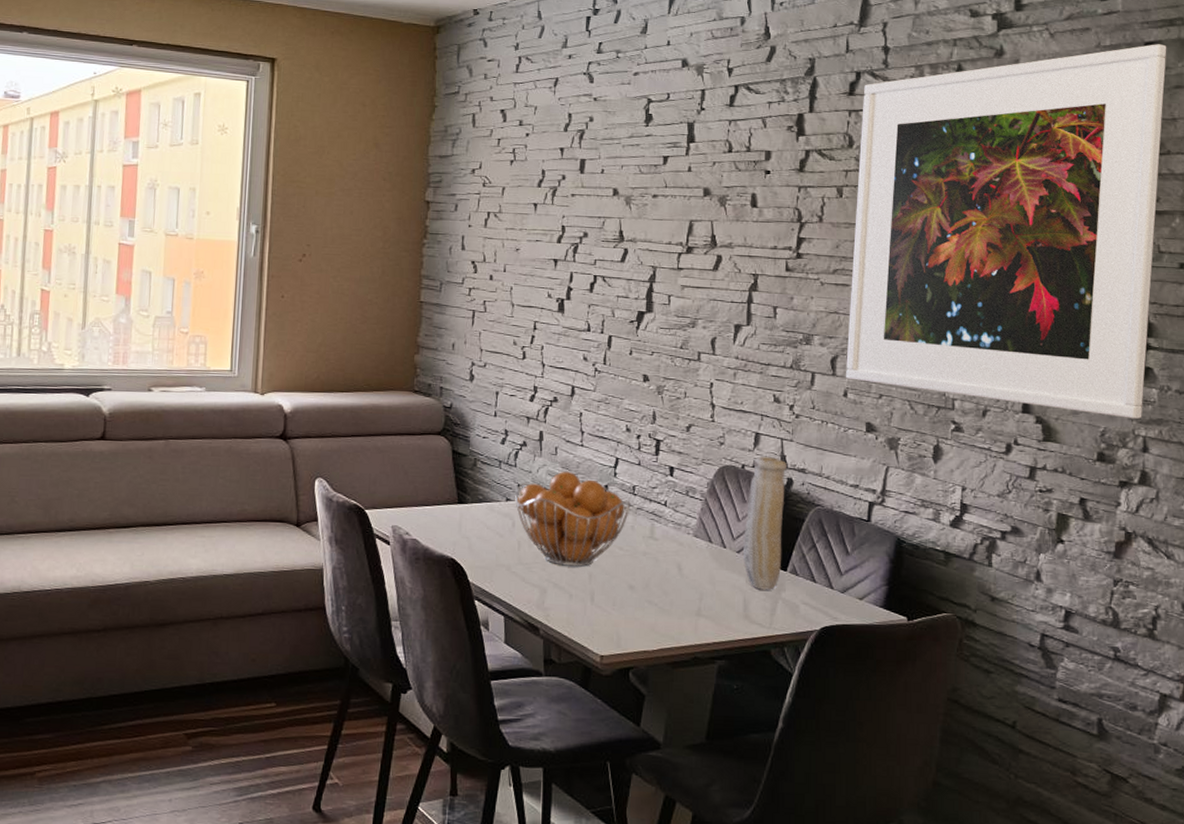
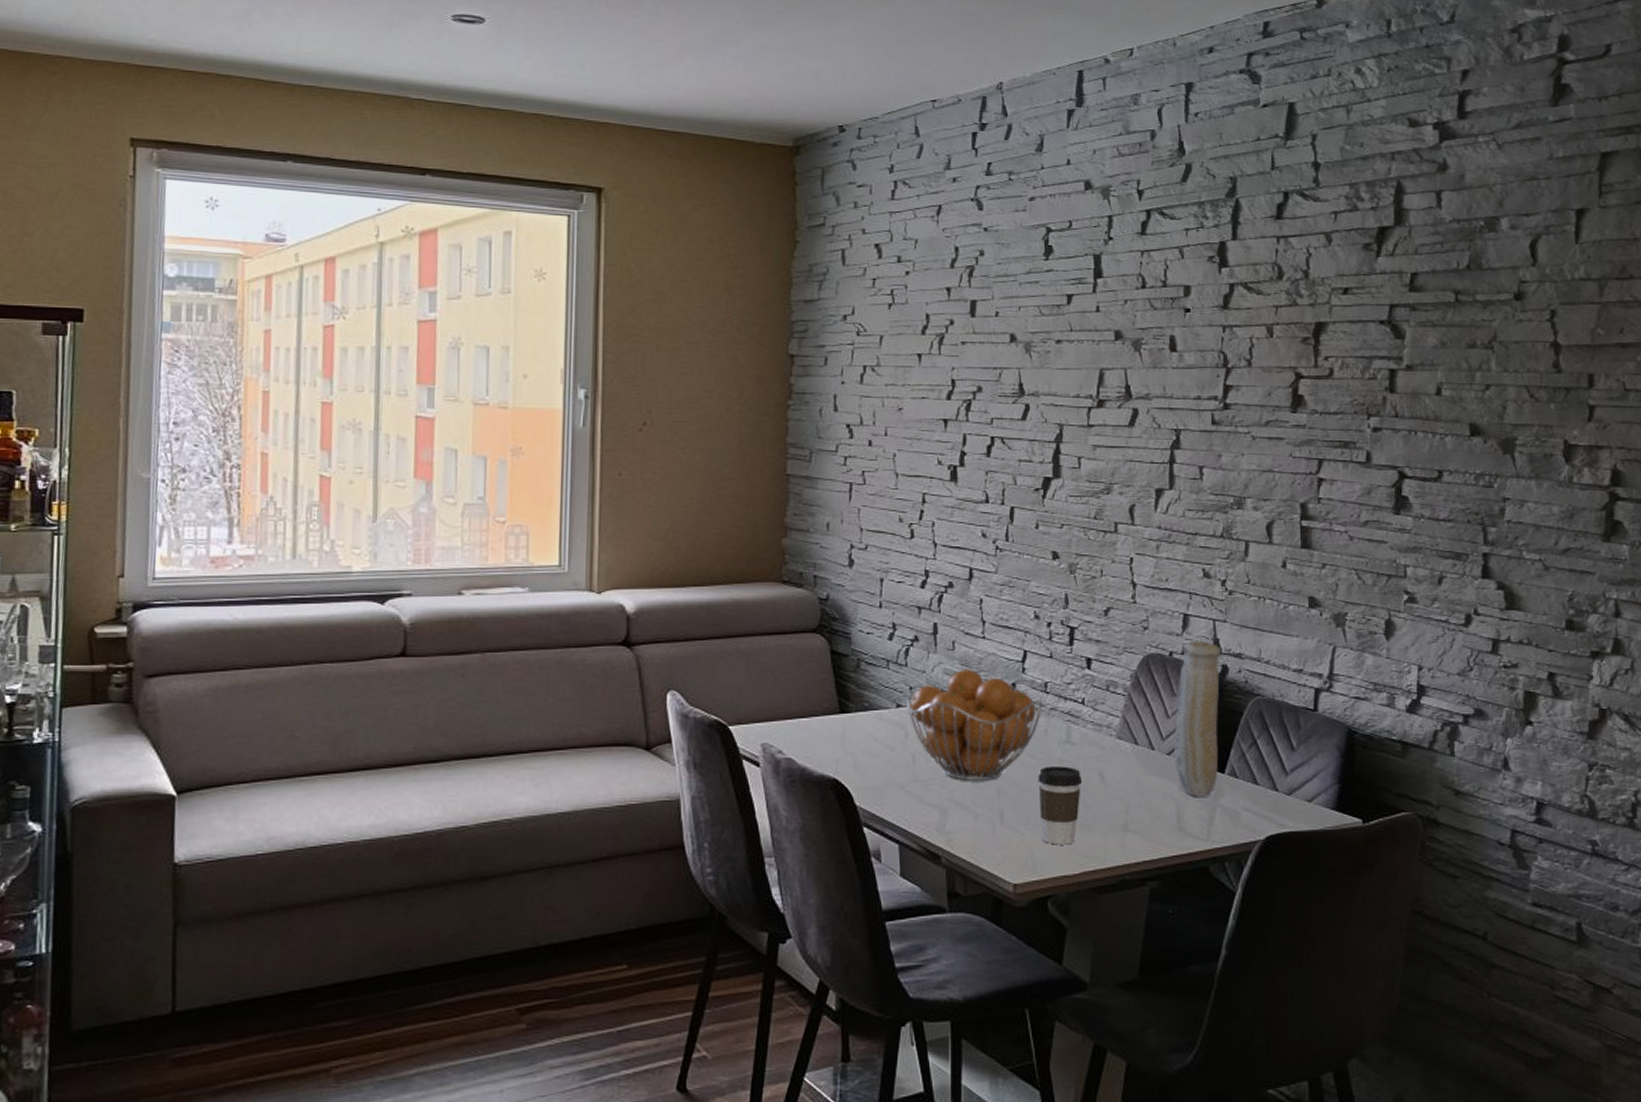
coffee cup: none [624,557,662,625] -> present [1038,766,1082,845]
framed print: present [845,44,1167,419] -> none [1283,154,1625,579]

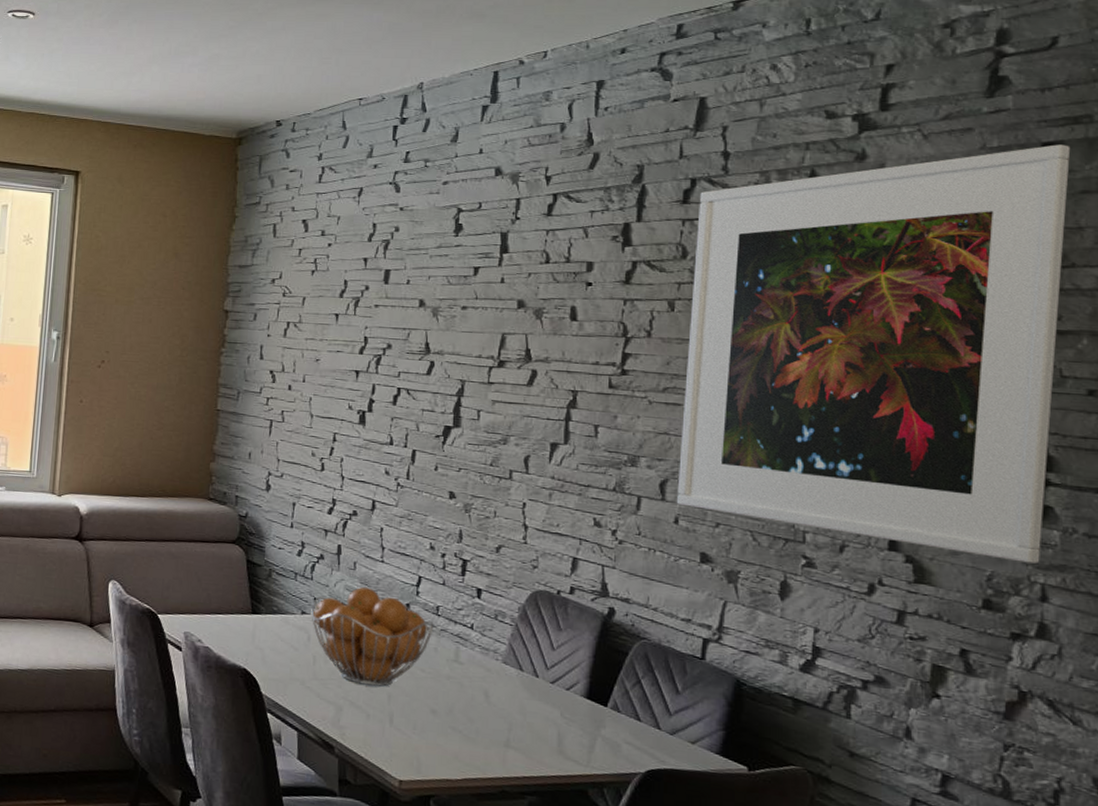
coffee cup: present [1038,766,1082,845] -> none [426,680,467,753]
vase: present [1174,642,1220,797] -> none [558,583,608,726]
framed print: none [1283,154,1625,579] -> present [676,144,1071,564]

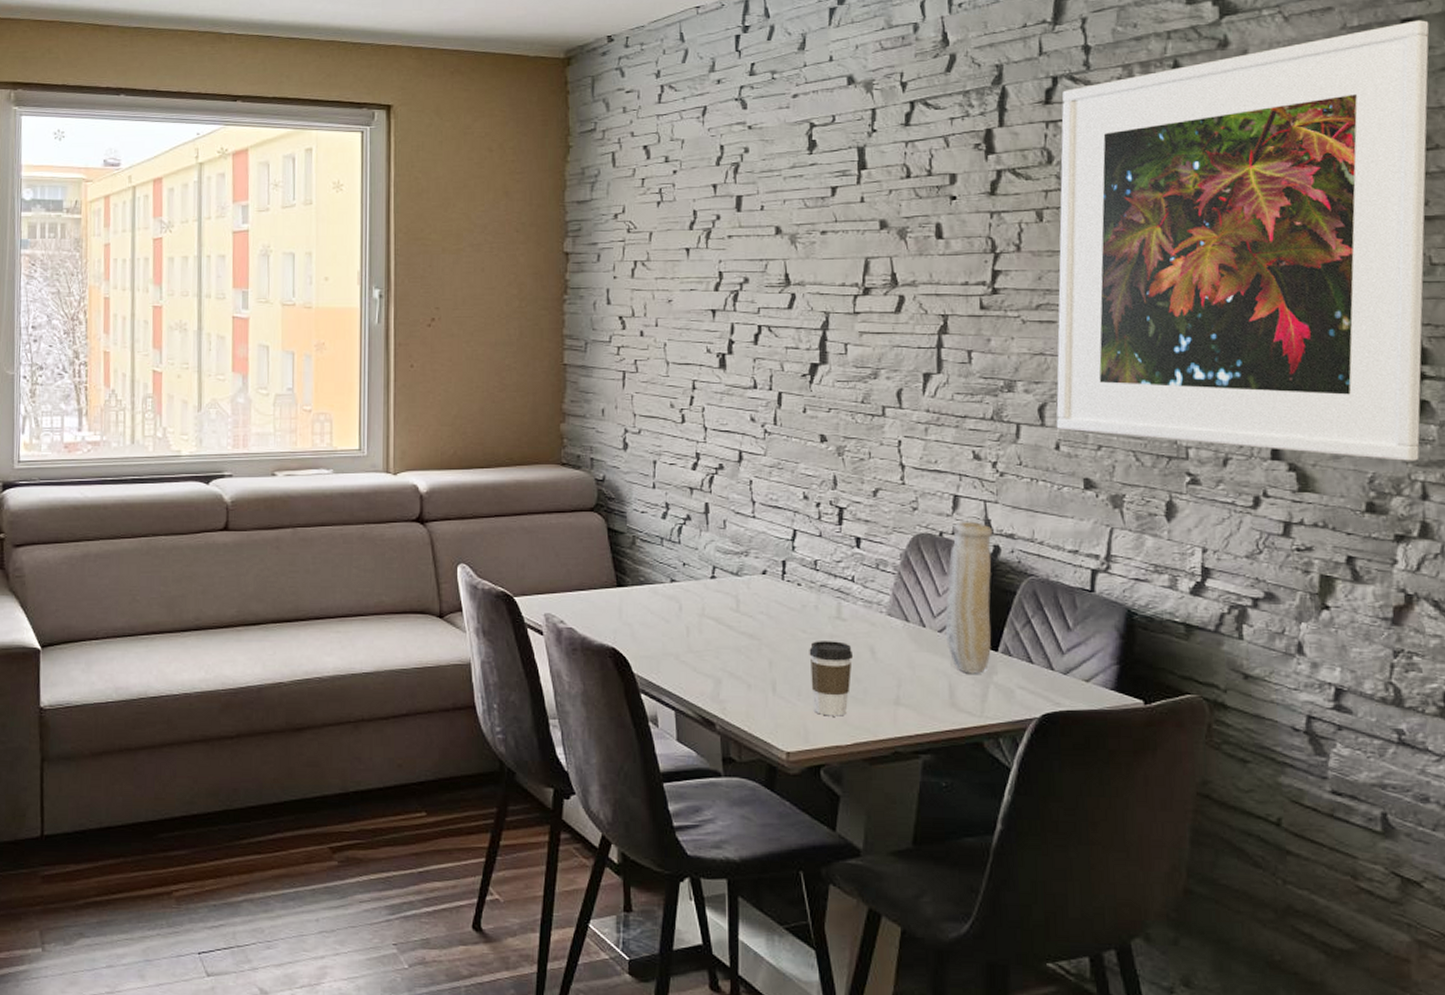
fruit basket: present [311,587,434,687] -> none [681,546,813,653]
coffee cup: none [426,680,467,753] -> present [809,641,852,717]
vase: none [558,583,608,726] -> present [945,522,992,674]

